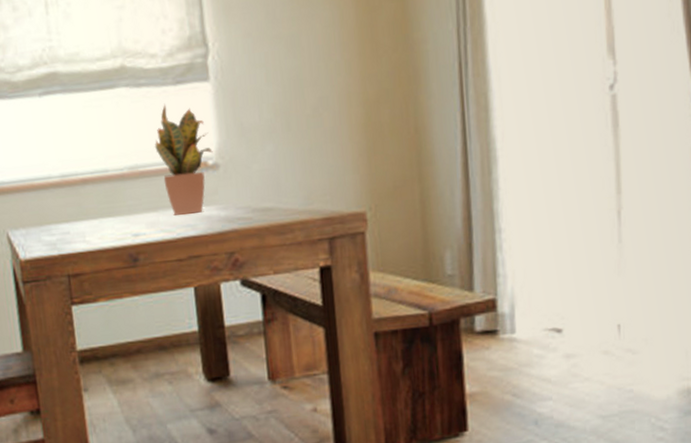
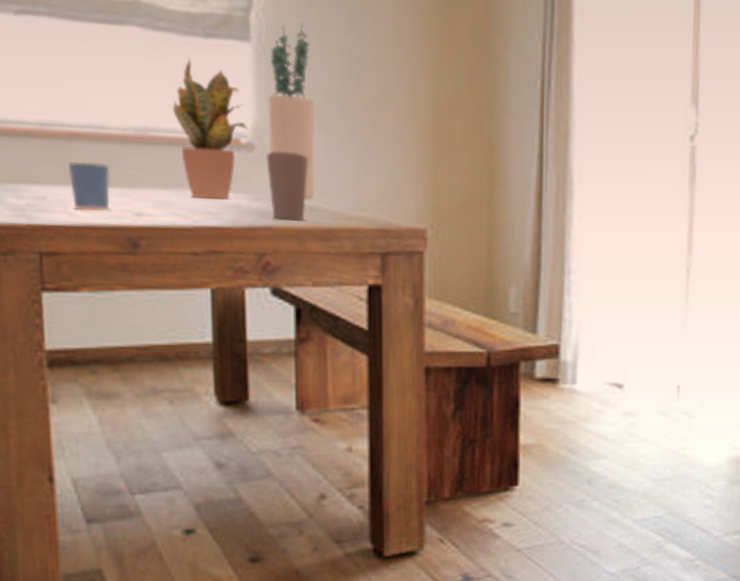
mug: none [83,199,115,238] -> present [68,161,111,211]
vase: none [226,56,269,203] -> present [269,22,315,201]
cup: none [228,165,263,223] -> present [266,151,309,221]

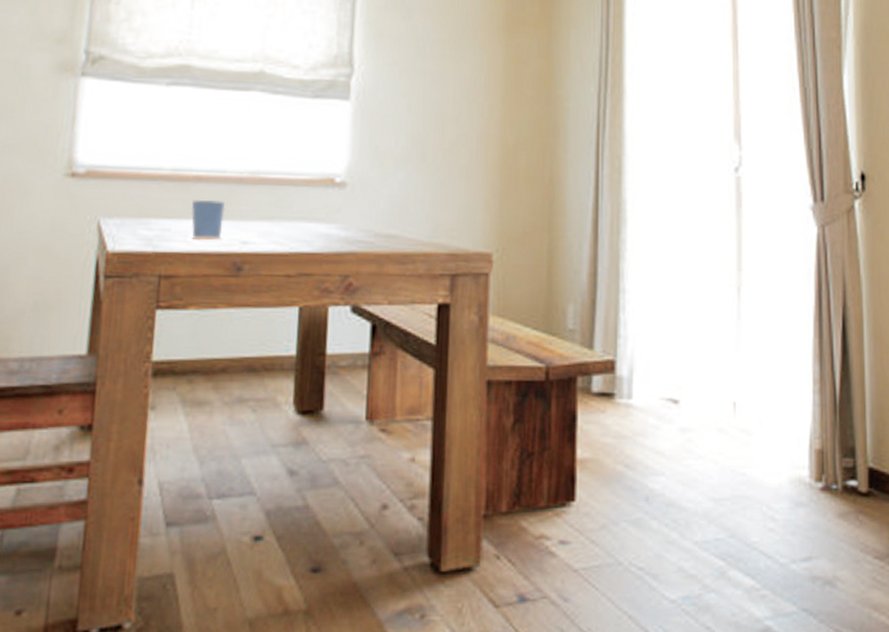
potted plant: present [171,57,248,200] -> none [281,114,342,229]
cup: present [266,151,309,221] -> none [355,187,392,247]
vase: present [269,22,315,201] -> none [359,84,400,229]

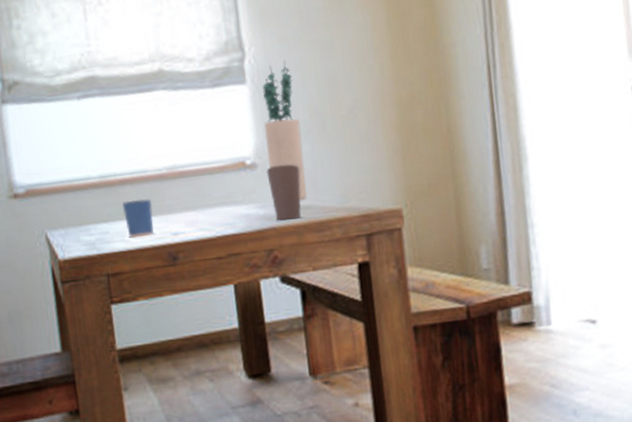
cup: none [355,187,392,247] -> present [266,164,301,221]
vase: none [359,84,400,229] -> present [262,60,307,201]

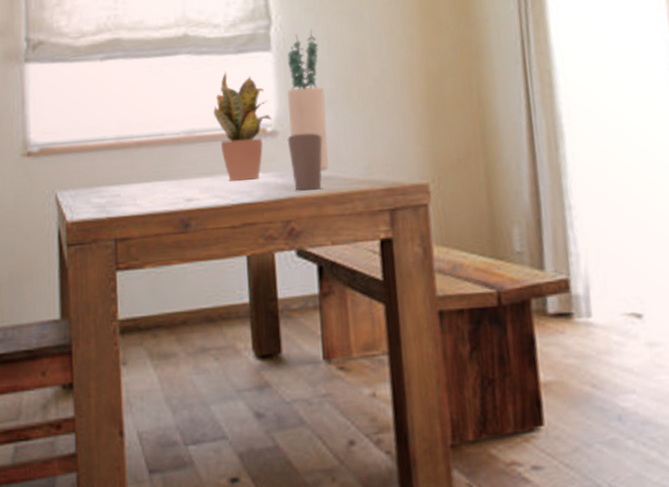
mug: present [122,199,154,237] -> none [136,162,168,202]
potted plant: none [192,105,251,214] -> present [212,71,272,181]

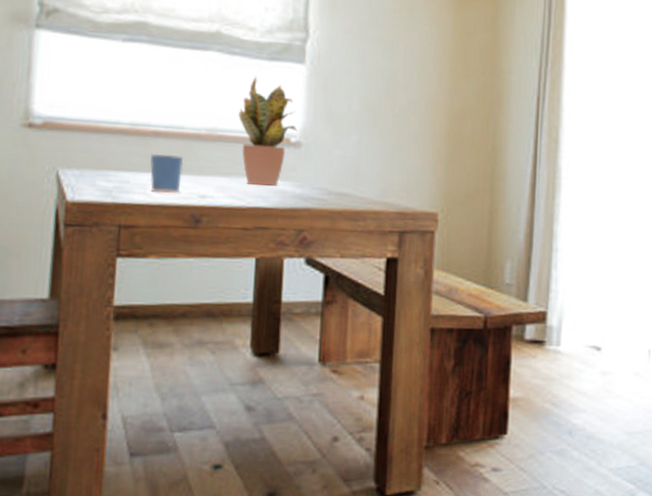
mug: none [136,162,168,202] -> present [149,153,184,193]
vase: present [287,29,329,172] -> none [314,50,353,188]
cup: present [287,133,323,191] -> none [310,148,344,204]

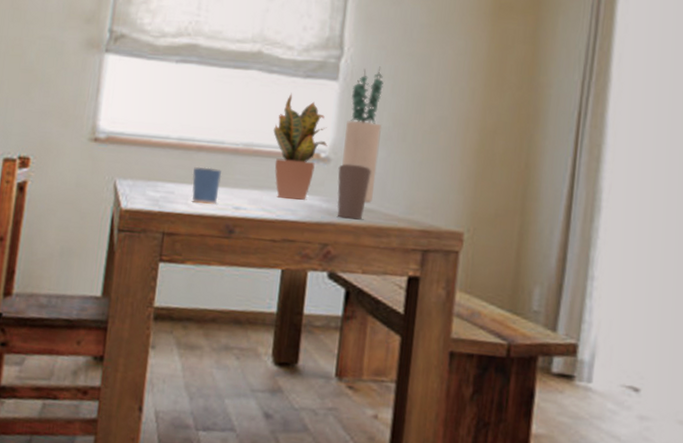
cup: none [310,148,344,204] -> present [337,164,372,220]
vase: none [314,50,353,188] -> present [342,66,384,204]

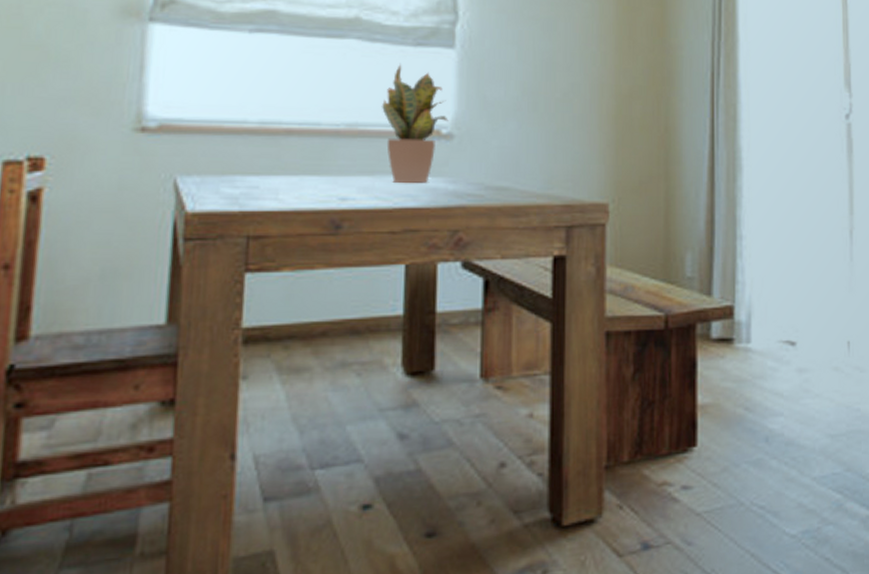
mug: present [192,166,222,204] -> none [281,154,321,197]
cup: present [337,164,372,220] -> none [463,139,502,200]
vase: present [342,66,384,204] -> none [468,31,510,181]

